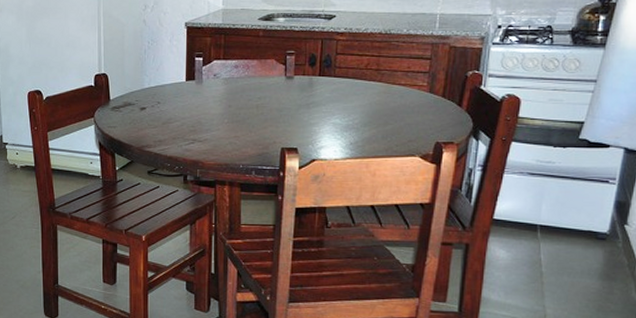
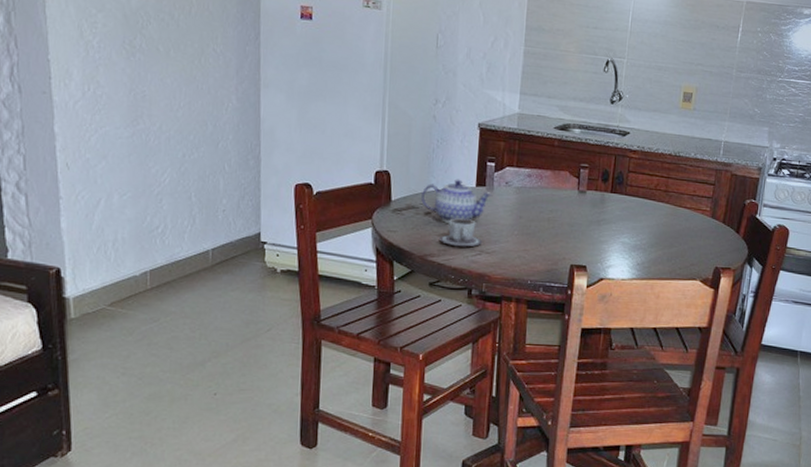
teapot: none [135,75,202,116] -> present [420,179,493,223]
cup: none [155,111,195,137] -> present [440,218,483,247]

